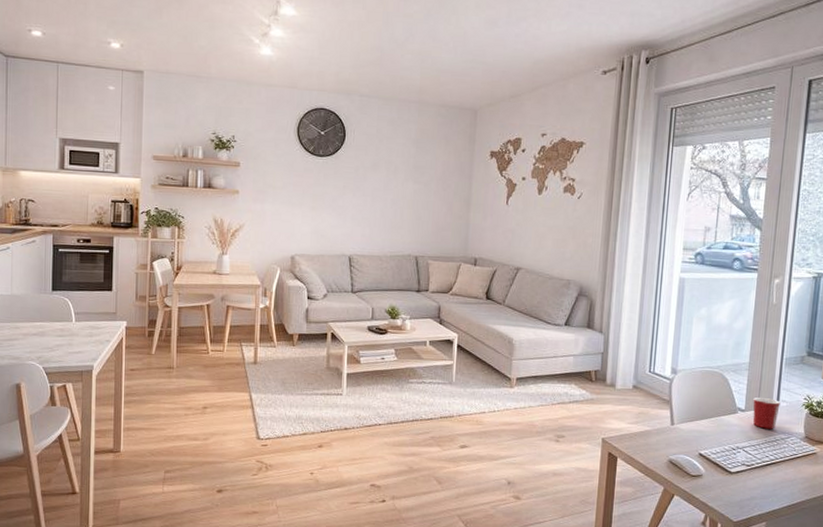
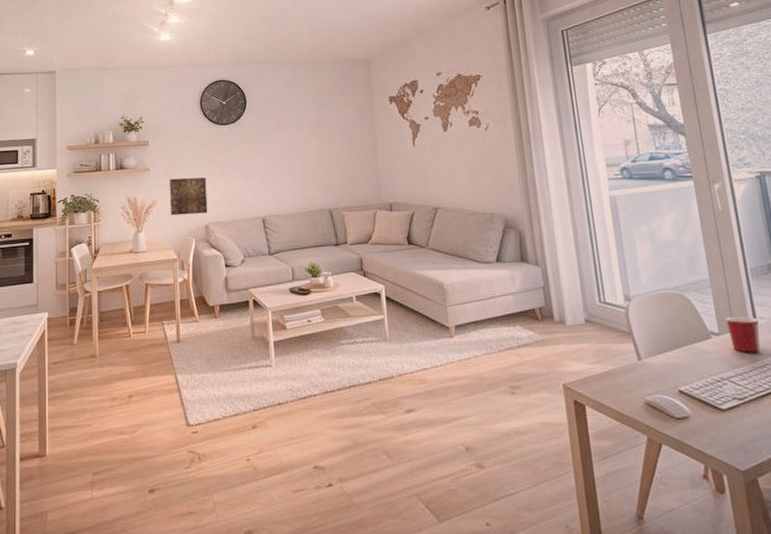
wall art: none [257,204,297,244] -> present [169,177,208,216]

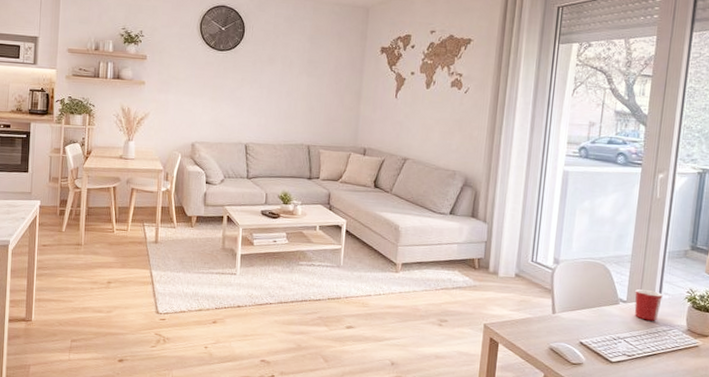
wall art: present [169,177,208,216] -> none [160,95,198,133]

